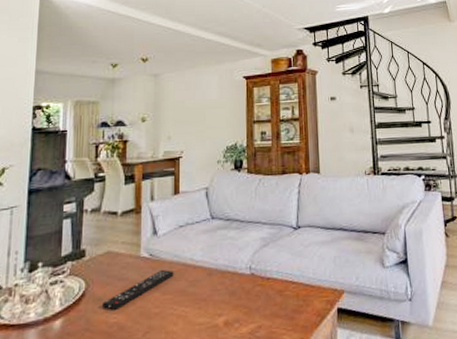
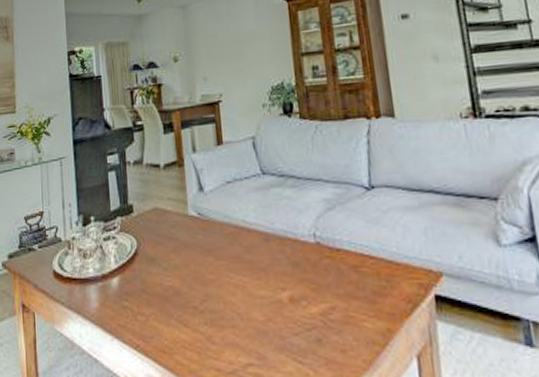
remote control: present [103,269,174,310] -> none [156,230,226,272]

